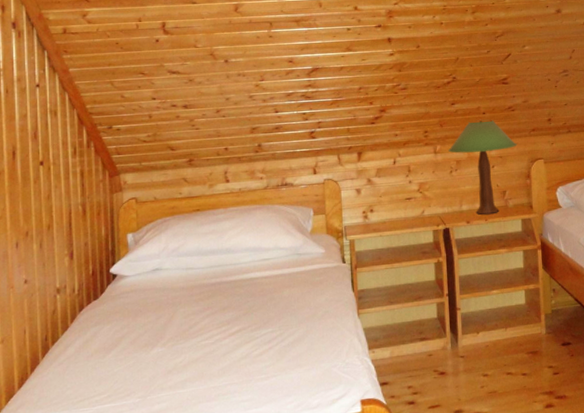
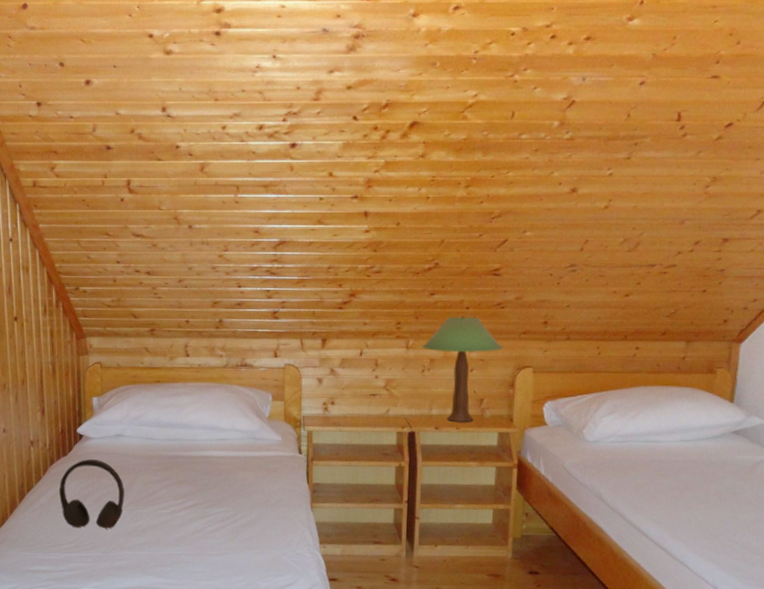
headphones: none [89,298,164,376] -> present [59,459,124,529]

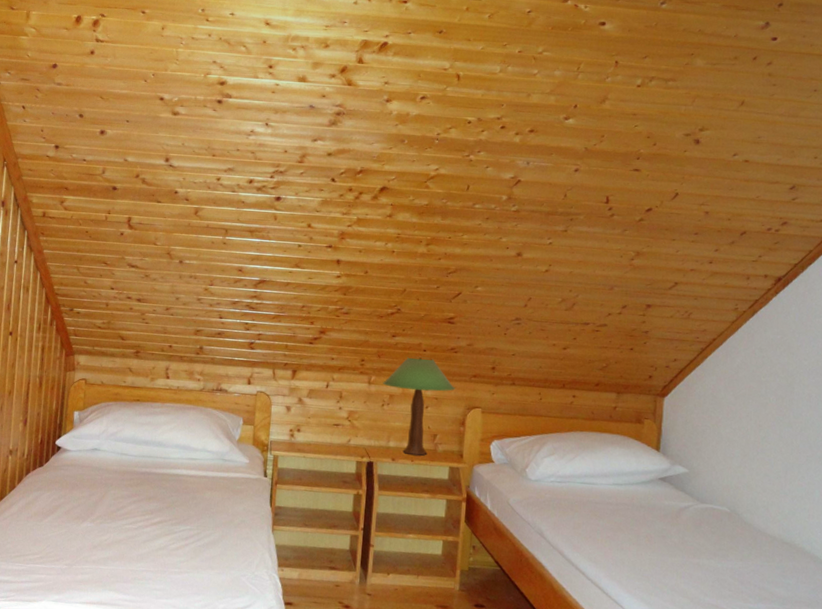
headphones: present [59,459,124,529] -> none [30,471,95,542]

